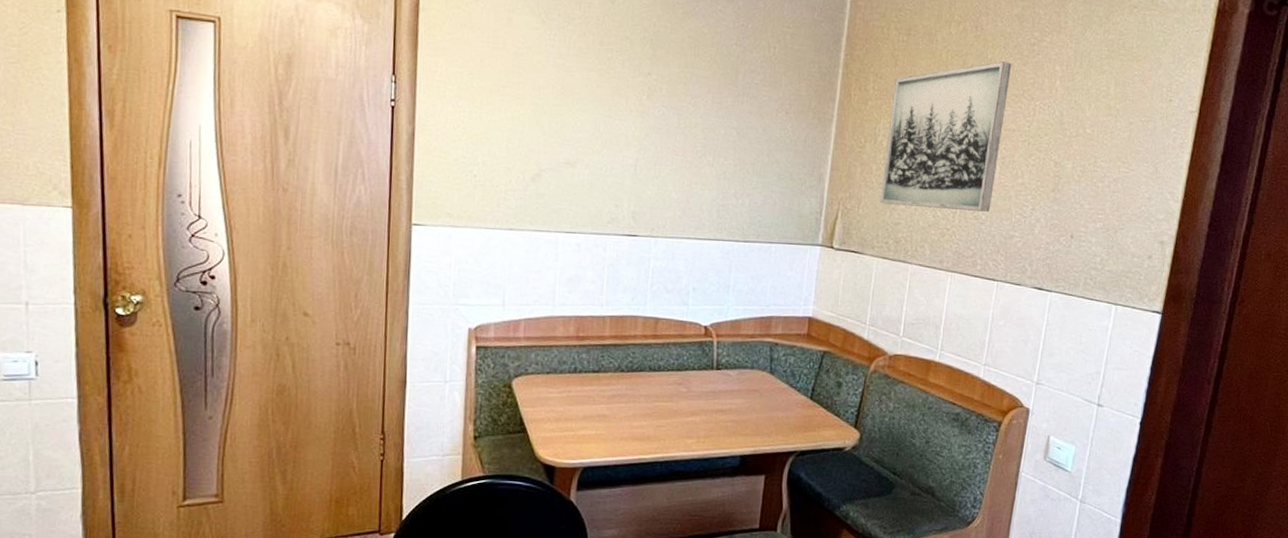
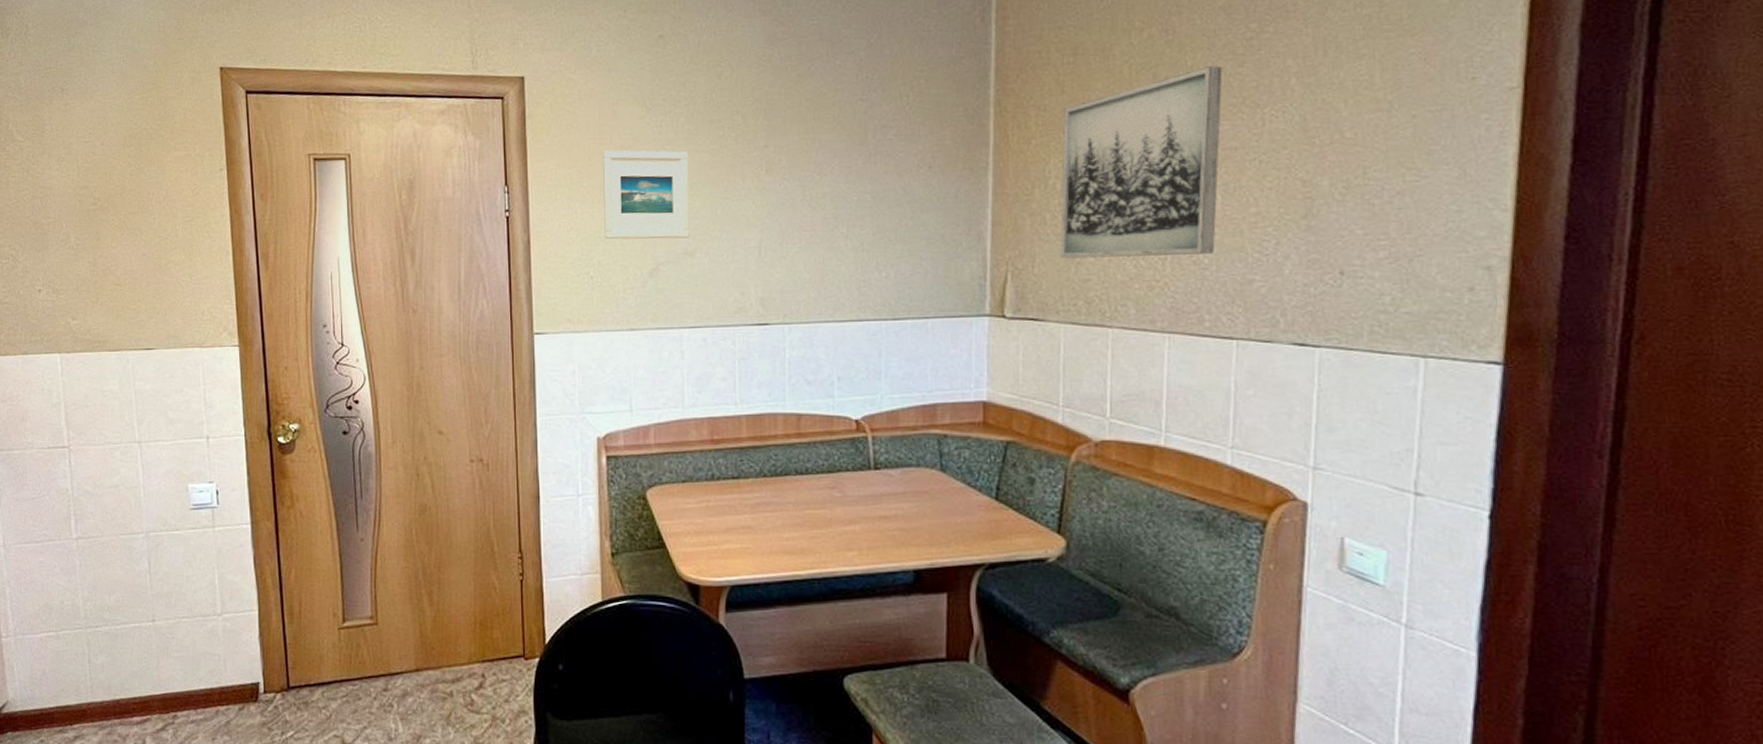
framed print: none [490,55,578,149] -> present [603,150,689,240]

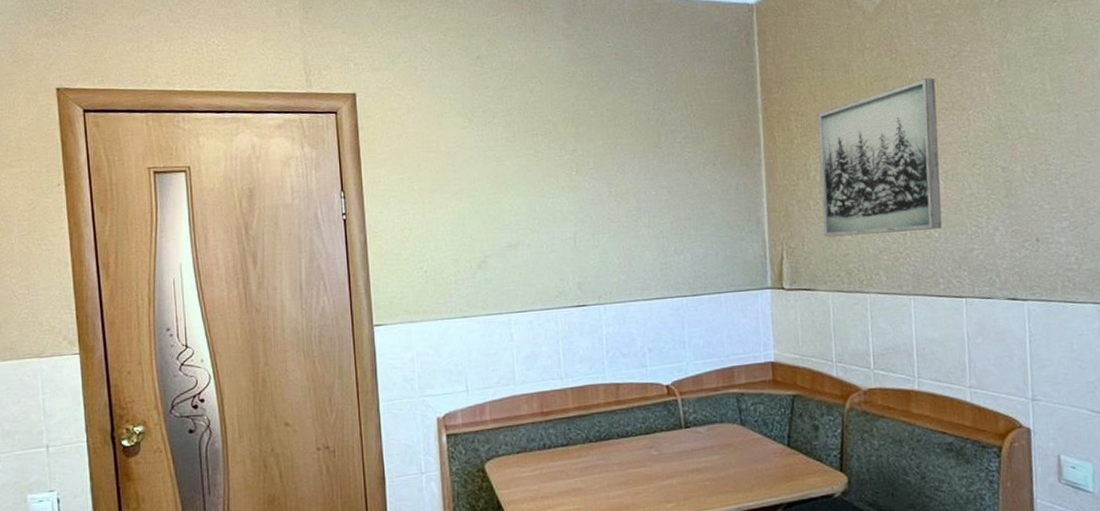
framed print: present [603,150,689,240] -> none [431,156,512,237]

